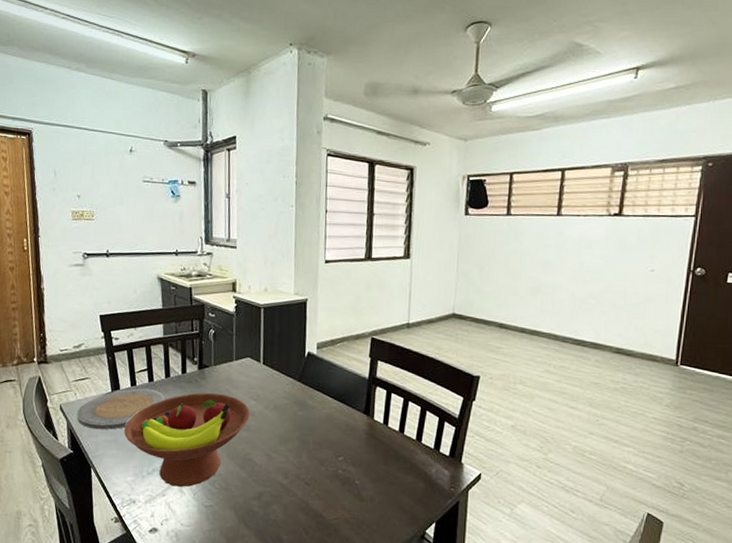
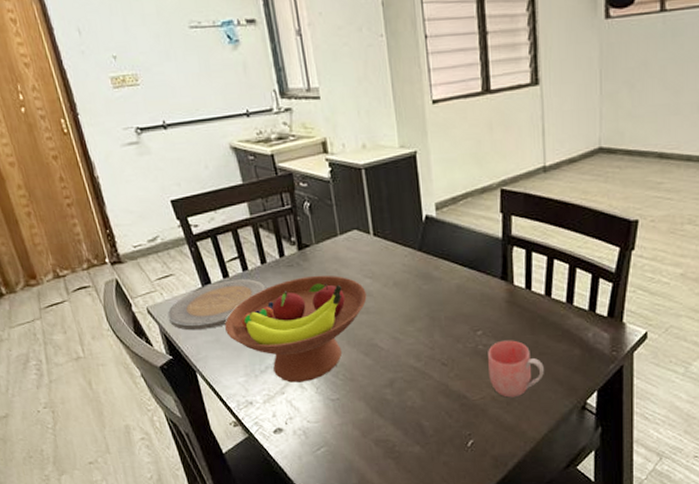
mug: none [344,467,392,521] -> present [488,340,544,398]

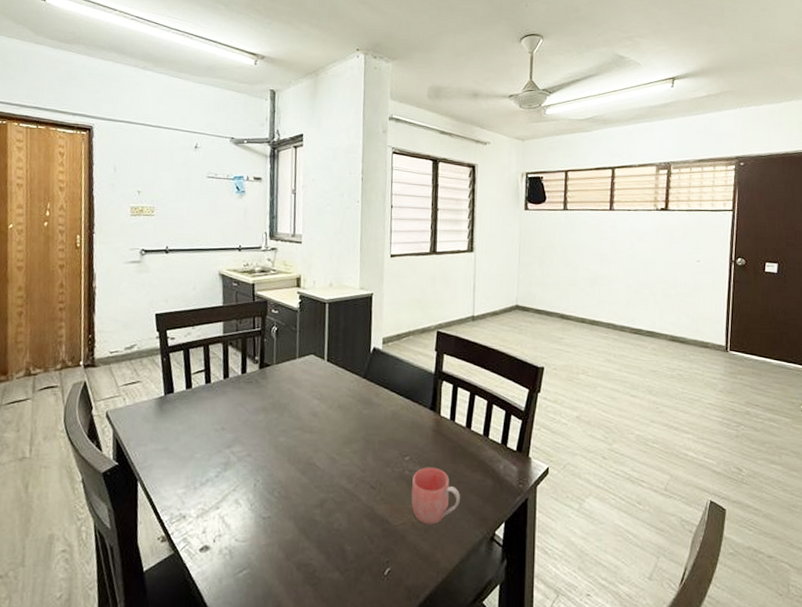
plate: present [167,279,267,331] -> none [124,391,224,438]
fruit bowl: present [225,275,367,383] -> none [176,393,313,498]

